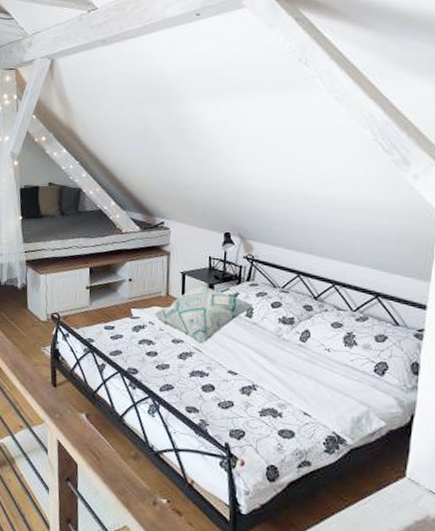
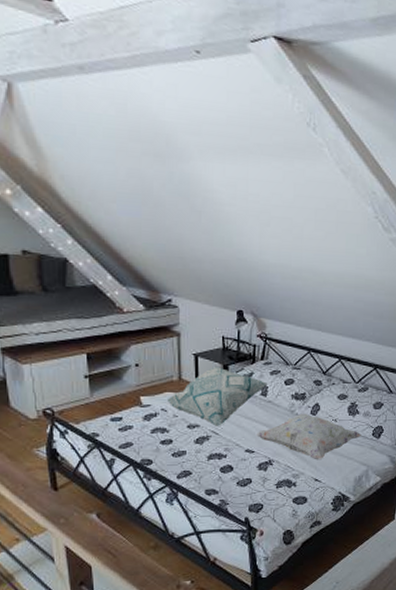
decorative pillow: none [240,338,360,392] -> present [256,413,362,460]

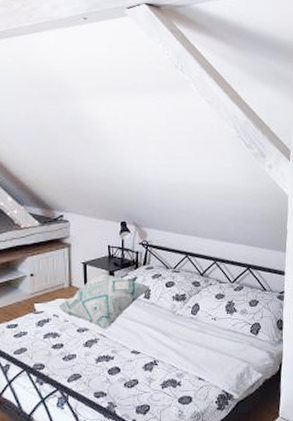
decorative pillow: present [256,413,362,460] -> none [141,313,240,359]

